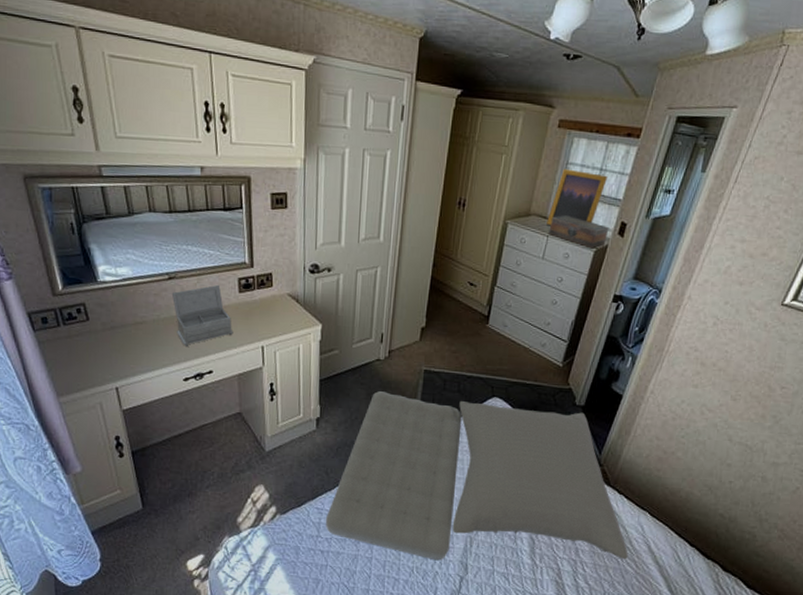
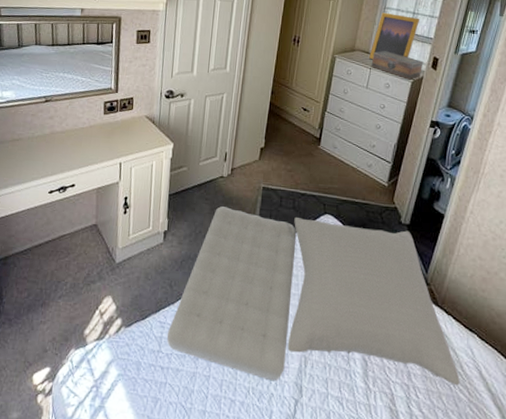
jewelry box: present [171,284,233,348] -> none [46,107,96,163]

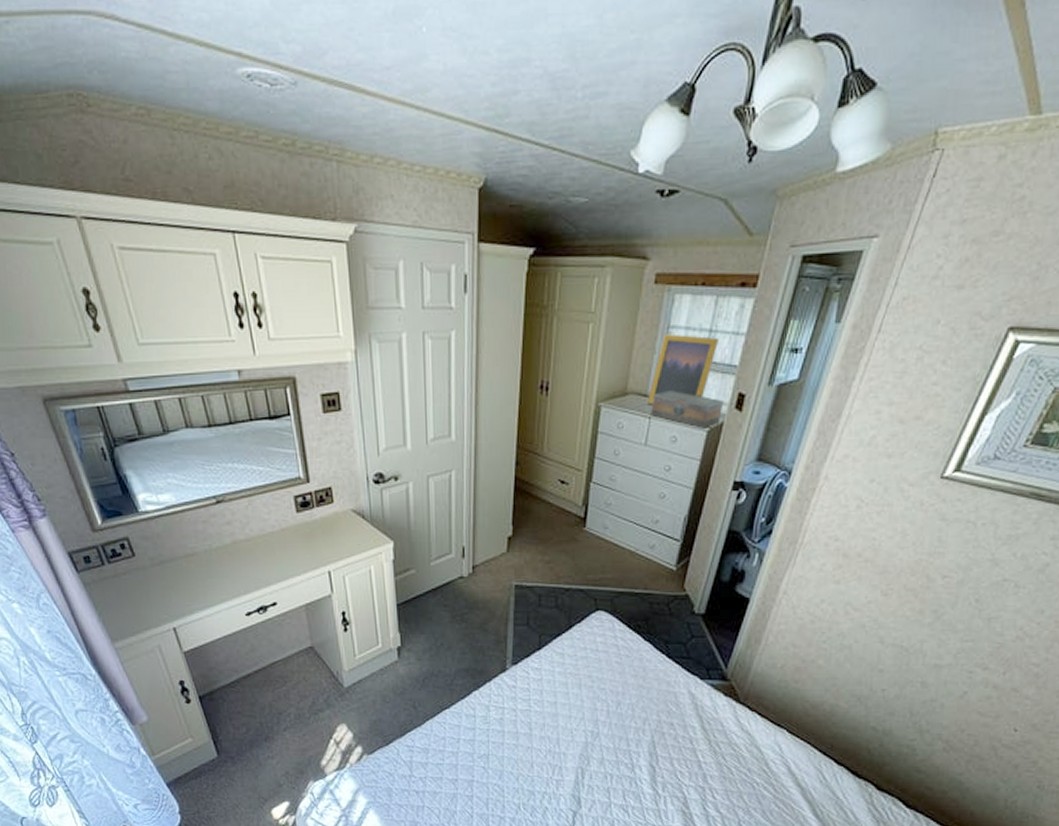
cushion: present [166,206,297,381] -> none [417,613,563,795]
pillow: present [287,217,460,386] -> none [558,618,765,784]

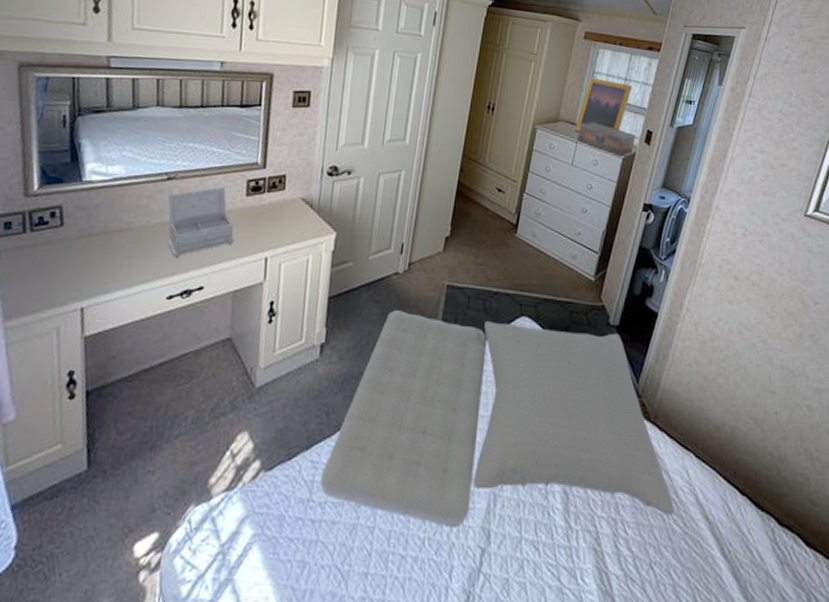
jewelry box: none [221,505,295,579] -> present [167,186,234,259]
cushion: none [417,613,563,795] -> present [319,310,488,528]
pillow: none [558,618,765,784] -> present [473,321,674,516]

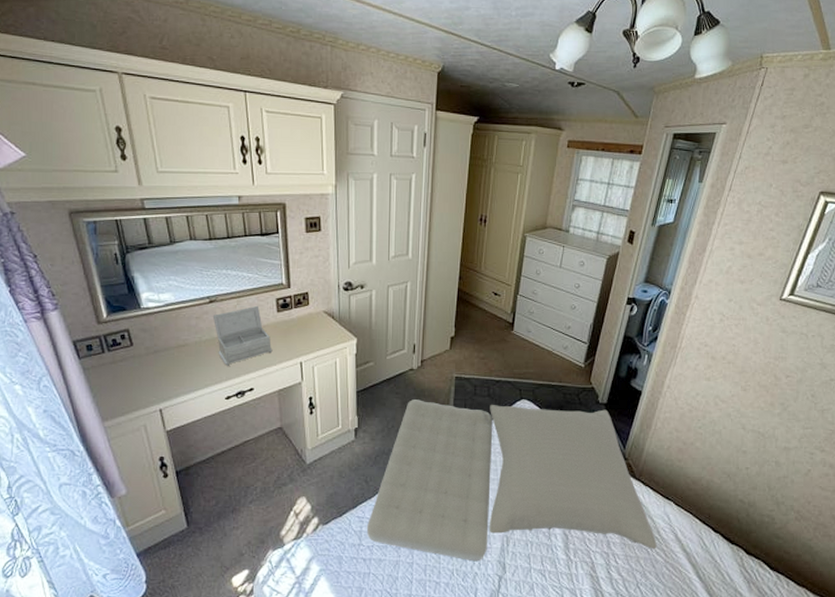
picture frame: present [575,77,633,133] -> none [562,184,616,237]
decorative box: present [577,122,636,156] -> none [564,226,619,256]

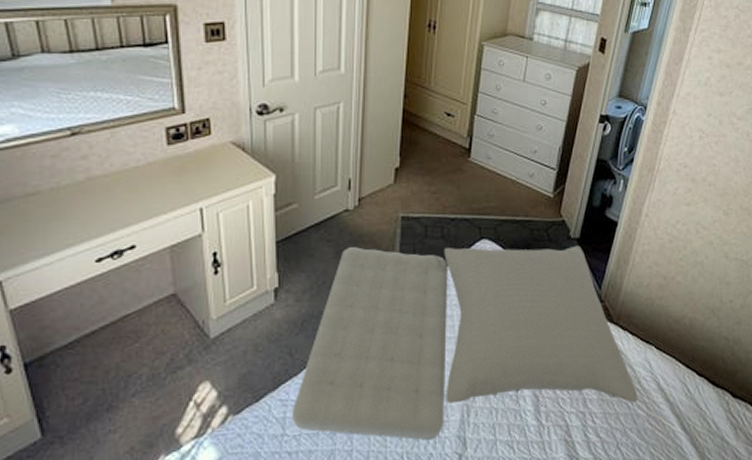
jewelry box: present [212,305,273,367] -> none [75,137,162,220]

